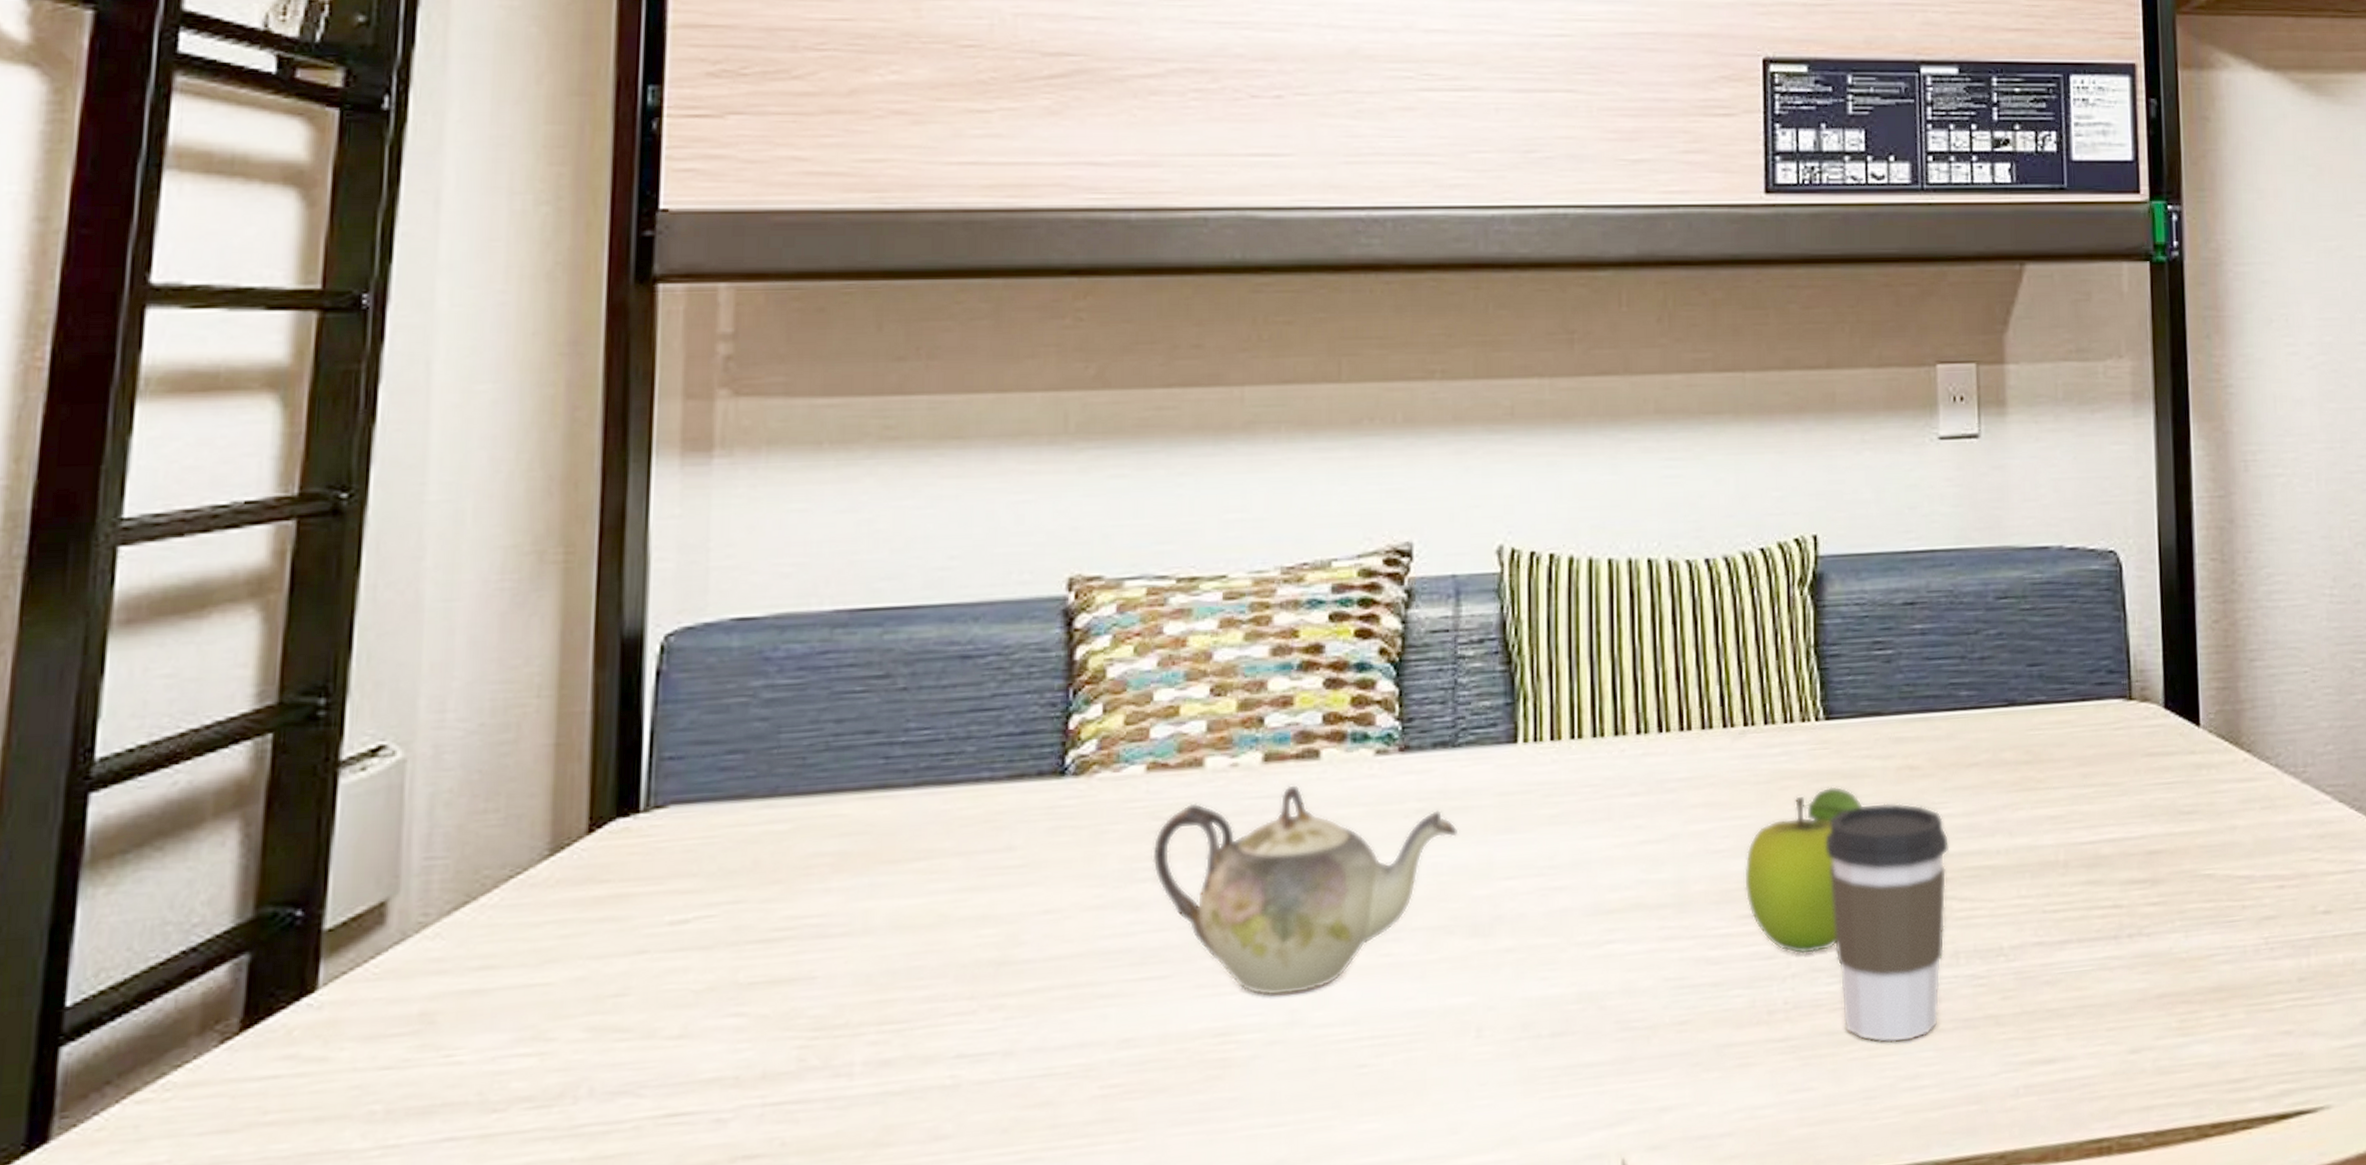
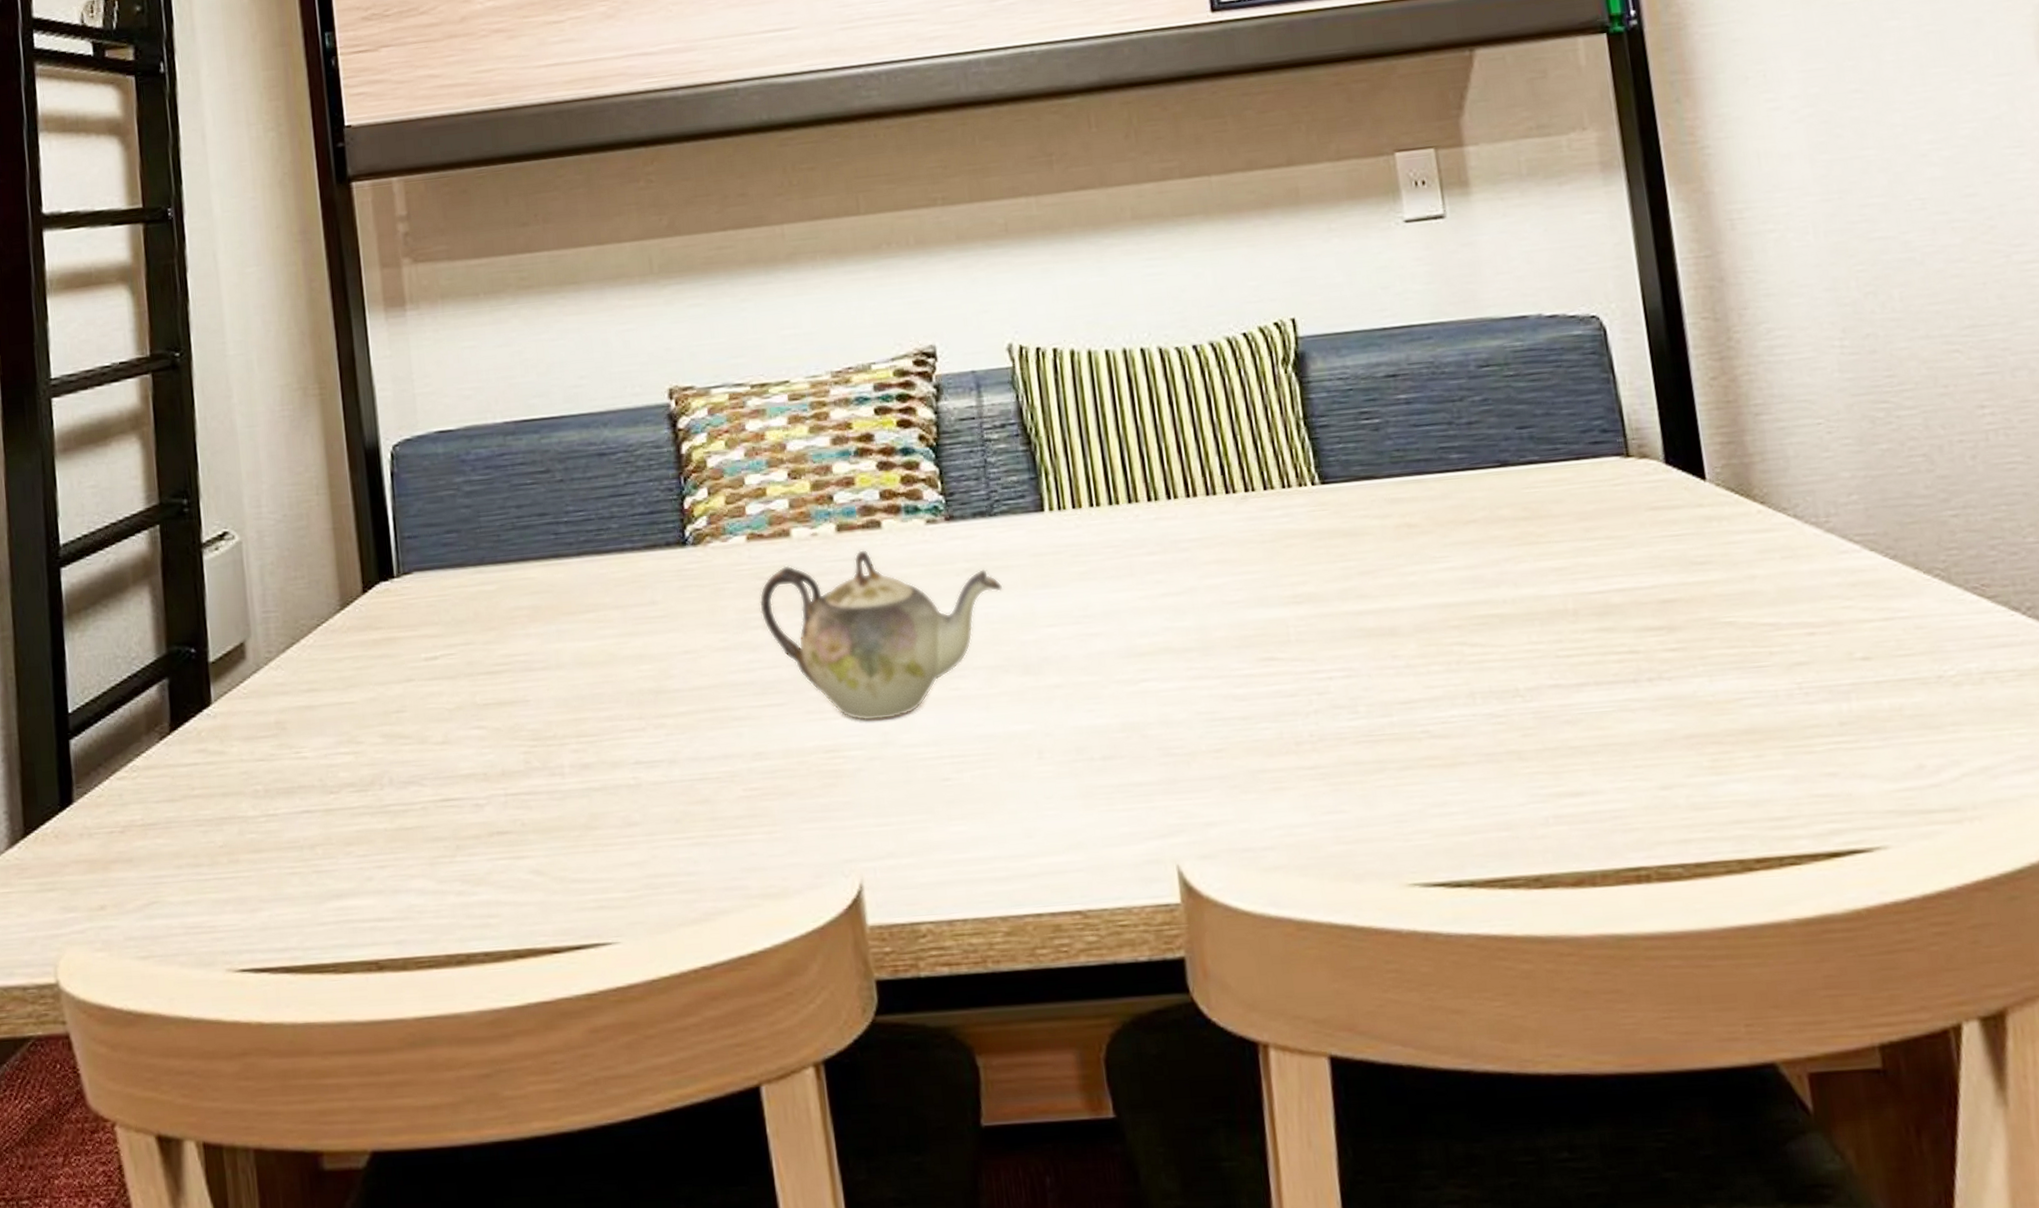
fruit: present [1744,786,1864,954] -> none [1259,543,1367,693]
coffee cup: present [1825,802,1950,1043] -> none [1333,557,1461,773]

